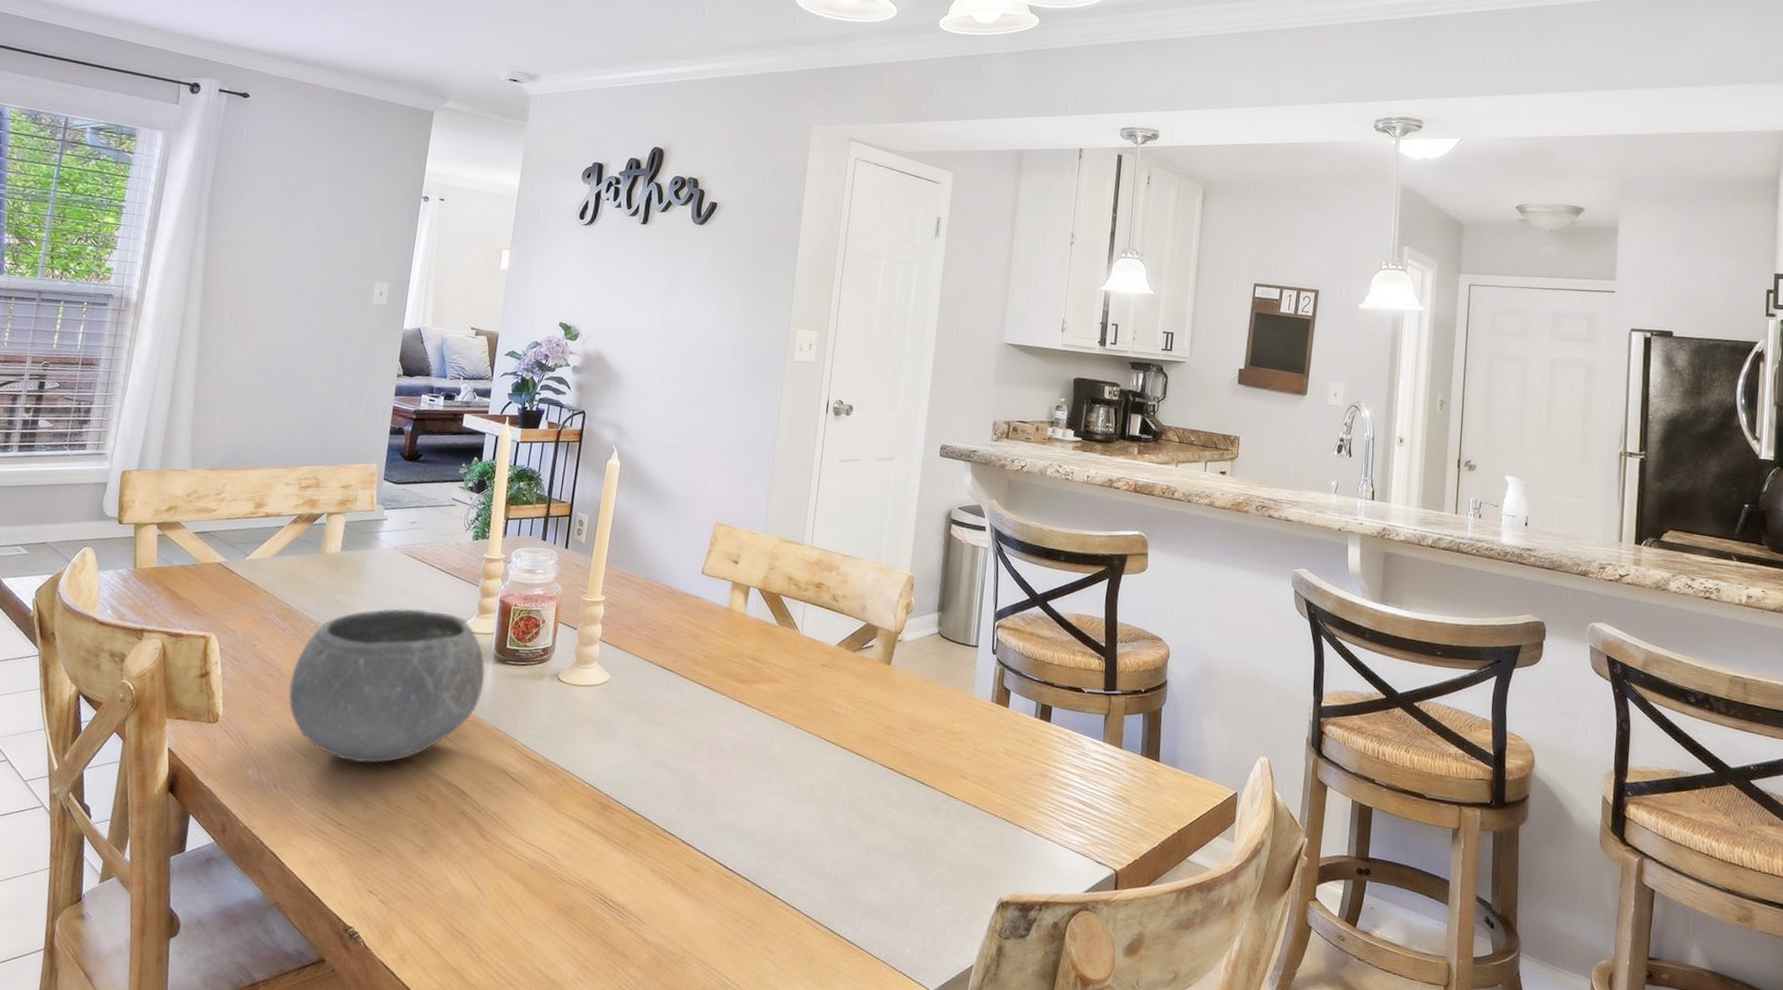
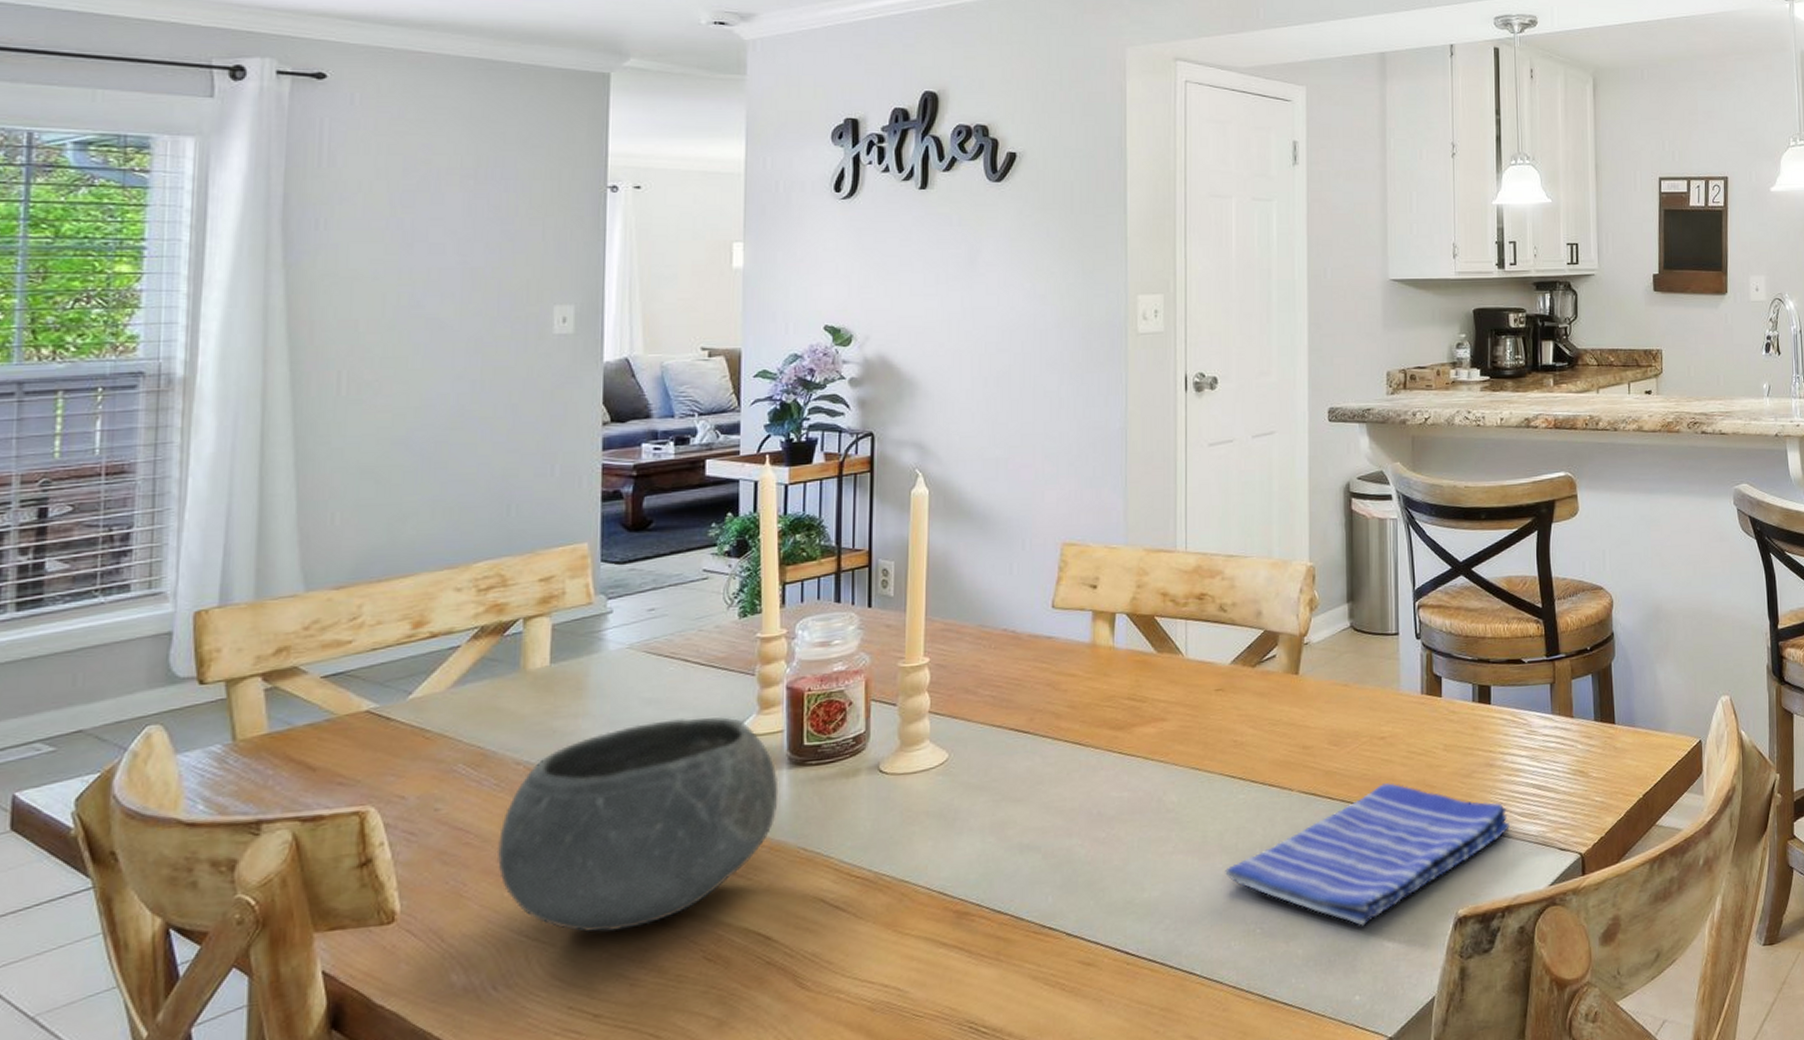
dish towel: none [812,772,1055,890] -> present [1225,783,1510,926]

